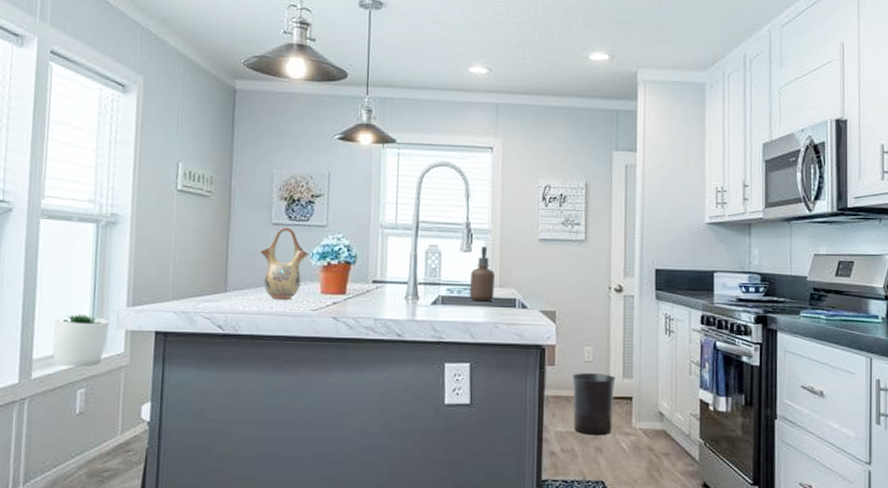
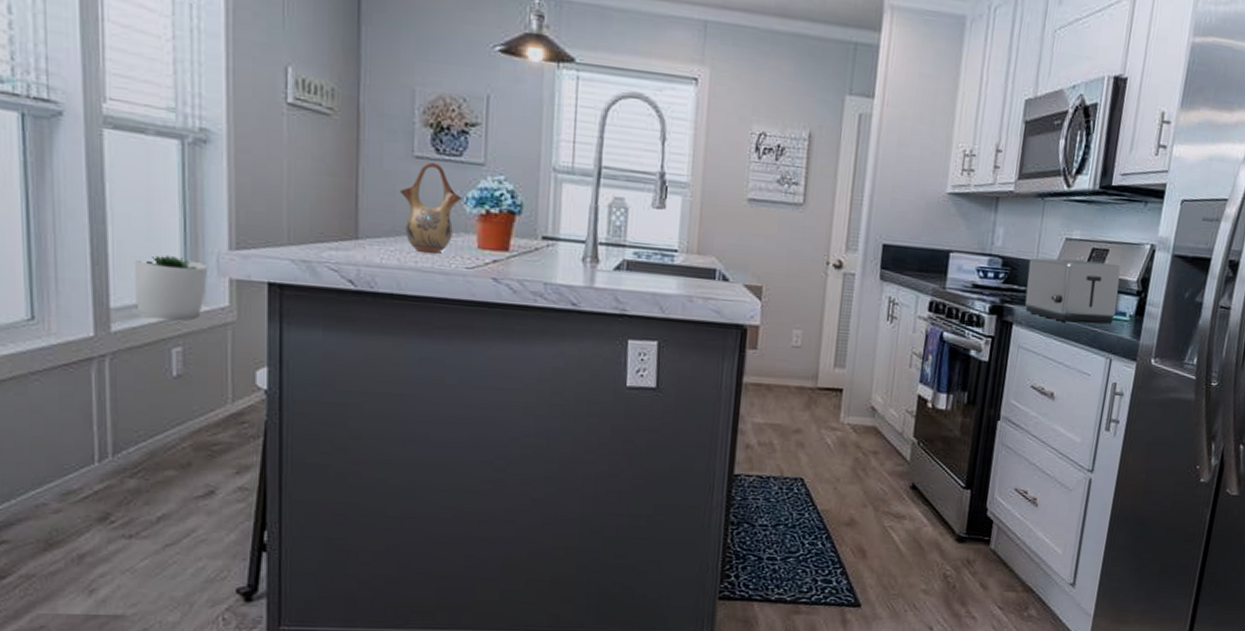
soap dispenser: present [469,246,495,302] -> none [660,203,692,271]
waste bin: present [572,373,616,436] -> none [773,359,826,430]
toaster: none [784,271,869,327] -> present [1024,257,1121,324]

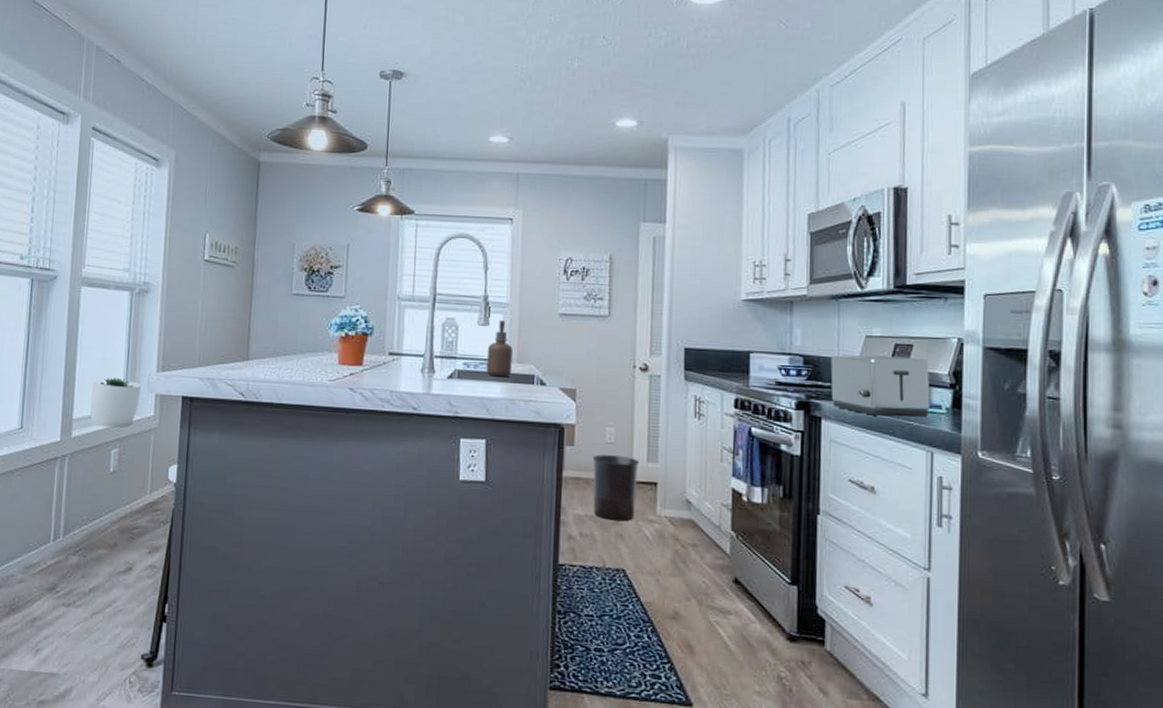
ceramic vessel: present [400,162,463,255] -> none [281,297,328,371]
soap dispenser: none [660,203,692,271] -> present [486,320,513,377]
waste bin: none [773,359,826,430] -> present [592,454,640,522]

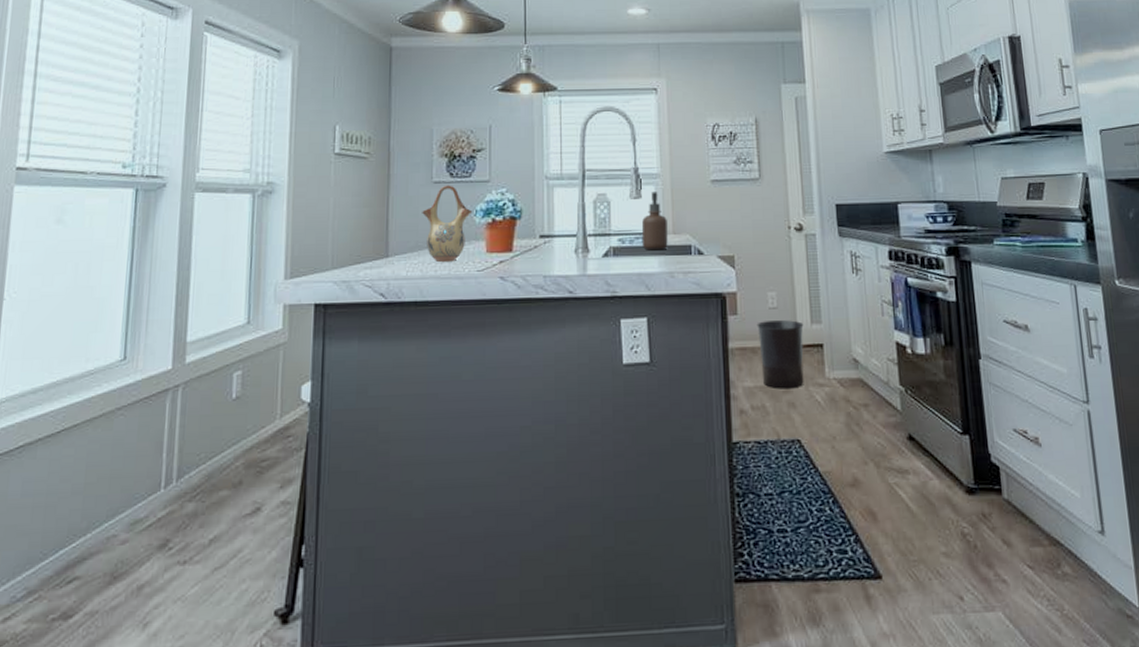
planter: present [87,377,141,429] -> none [204,290,266,348]
ceramic vessel: none [281,297,328,371] -> present [422,185,473,263]
toaster: present [830,355,930,417] -> none [972,194,1067,255]

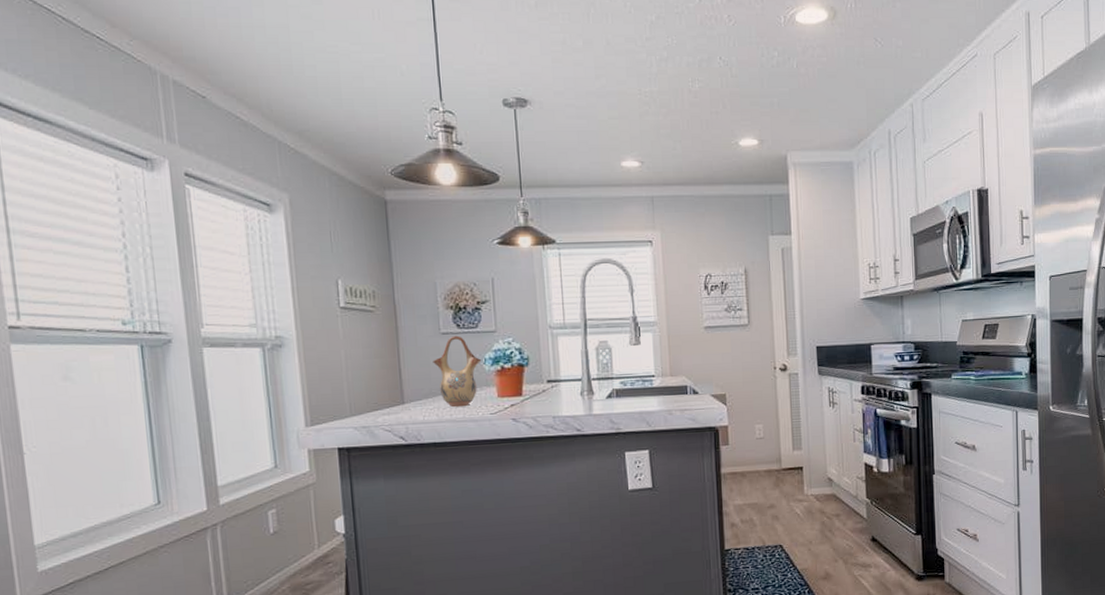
soap dispenser: present [641,192,668,251] -> none [641,338,666,392]
waste bin: present [757,320,804,389] -> none [746,448,786,506]

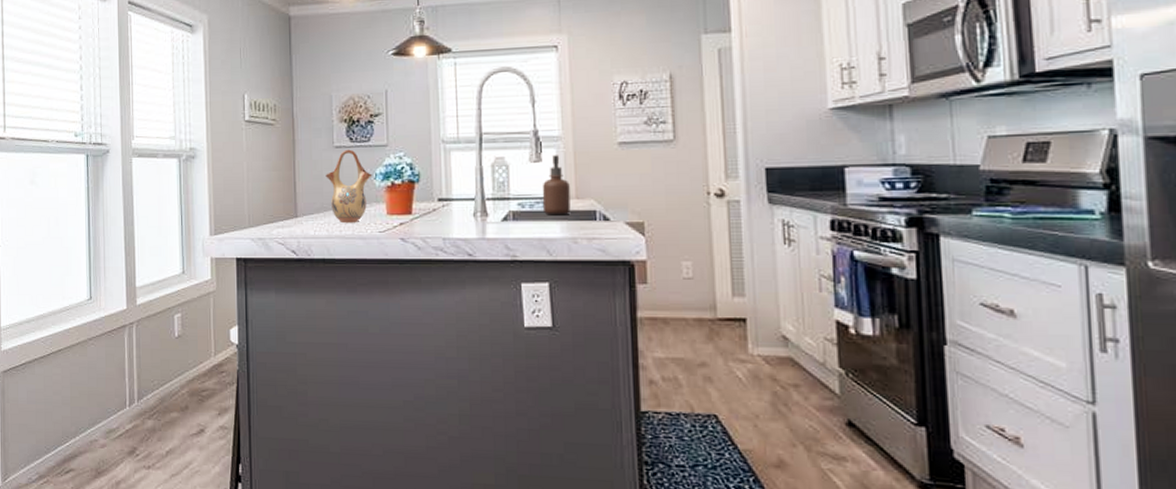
soap dispenser: none [641,338,666,392] -> present [542,155,571,216]

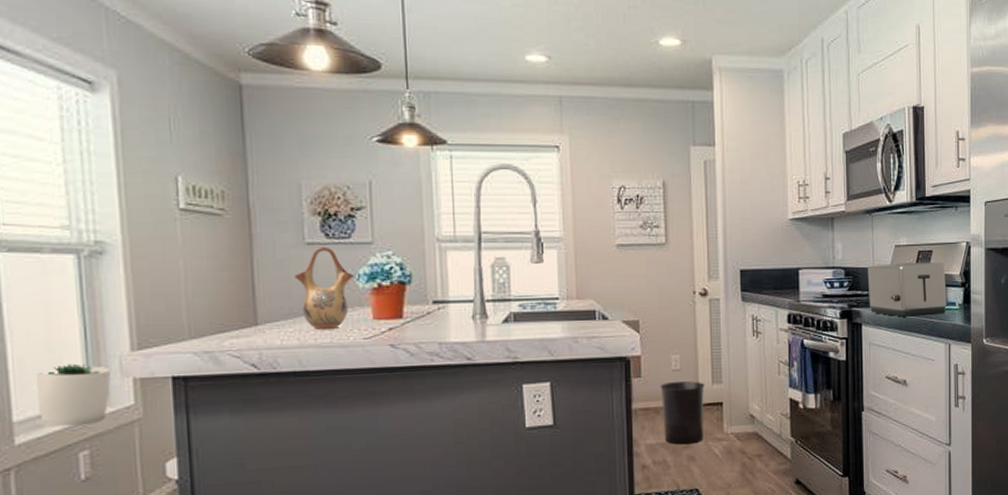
planter: none [149,243,196,294] -> present [33,363,111,428]
soap dispenser: present [542,155,571,216] -> none [543,256,571,316]
waste bin: none [669,291,724,363] -> present [660,381,705,445]
toaster: none [945,156,1079,227] -> present [867,262,947,317]

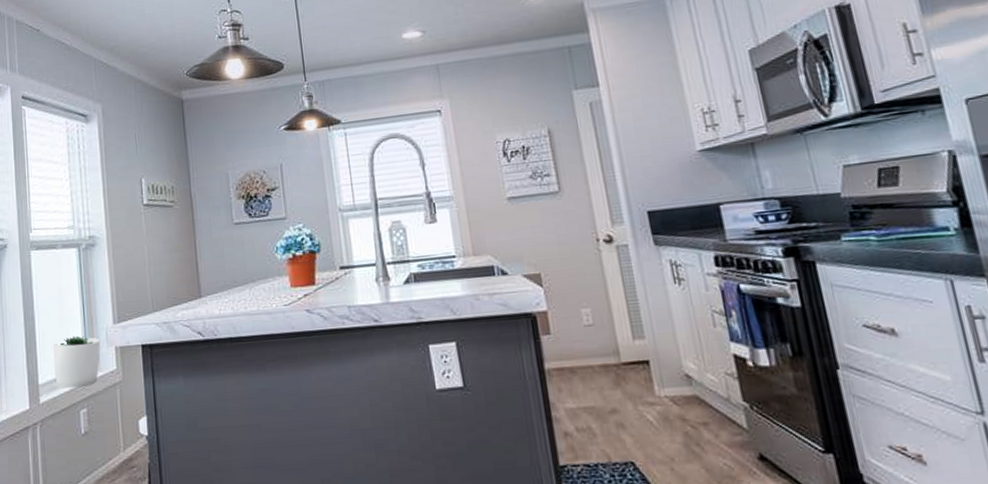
ceramic vessel: present [294,246,355,331] -> none [227,225,274,300]
waste bin: present [660,381,705,445] -> none [573,337,632,410]
toaster: present [867,262,947,317] -> none [810,178,936,250]

